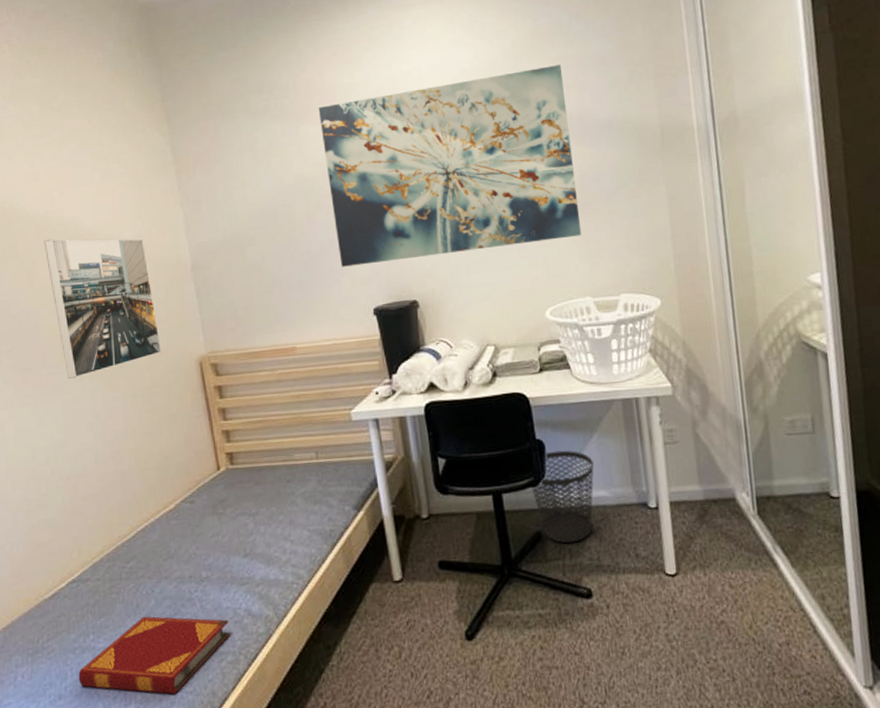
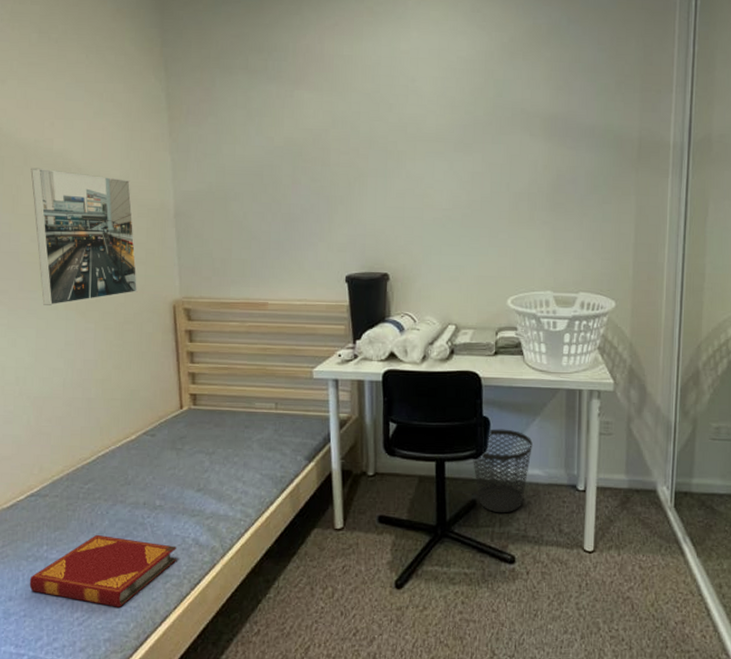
wall art: present [318,65,582,267] -> none [314,65,554,234]

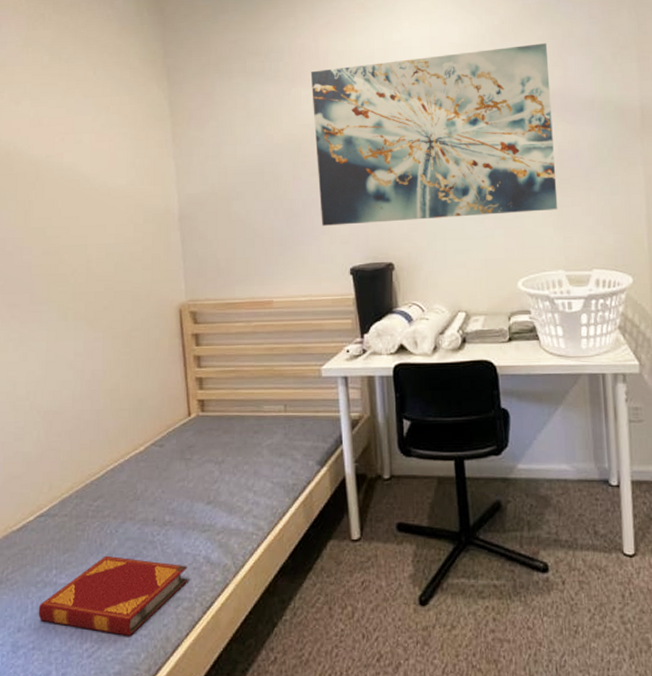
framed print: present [30,167,138,306] -> none [42,182,145,317]
wall art: none [314,65,554,234] -> present [310,43,558,226]
wastebasket: present [473,429,533,513] -> none [494,421,557,515]

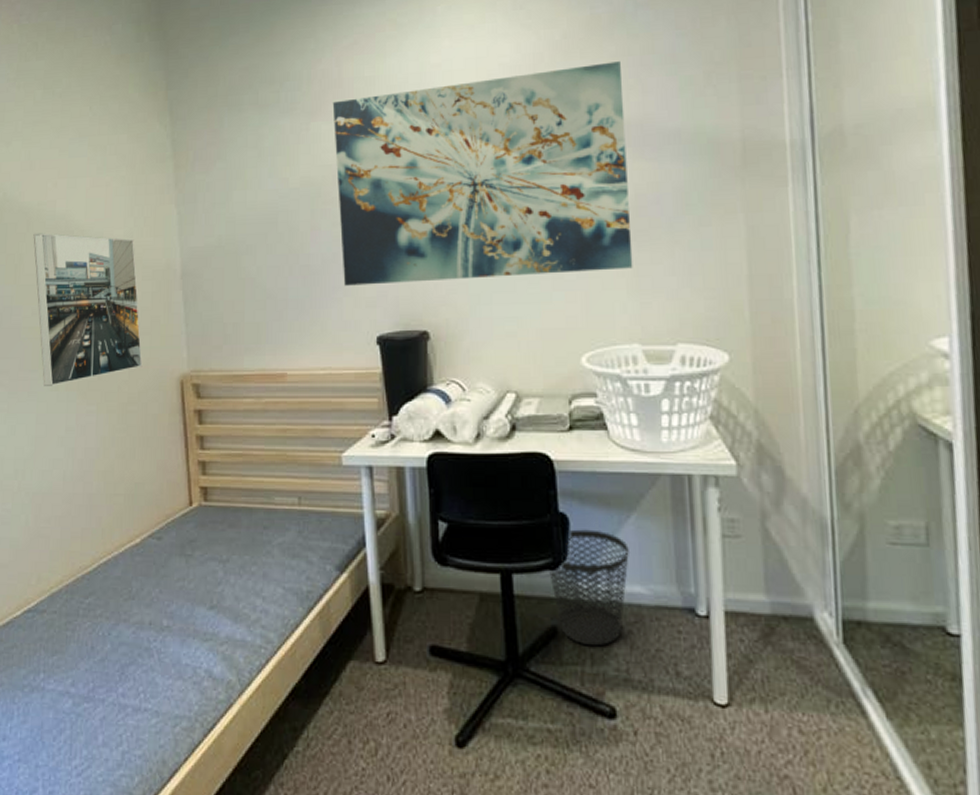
hardback book: present [38,555,188,636] -> none [24,660,188,755]
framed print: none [42,182,145,317] -> present [33,233,143,386]
wastebasket: none [494,421,557,515] -> present [549,529,629,646]

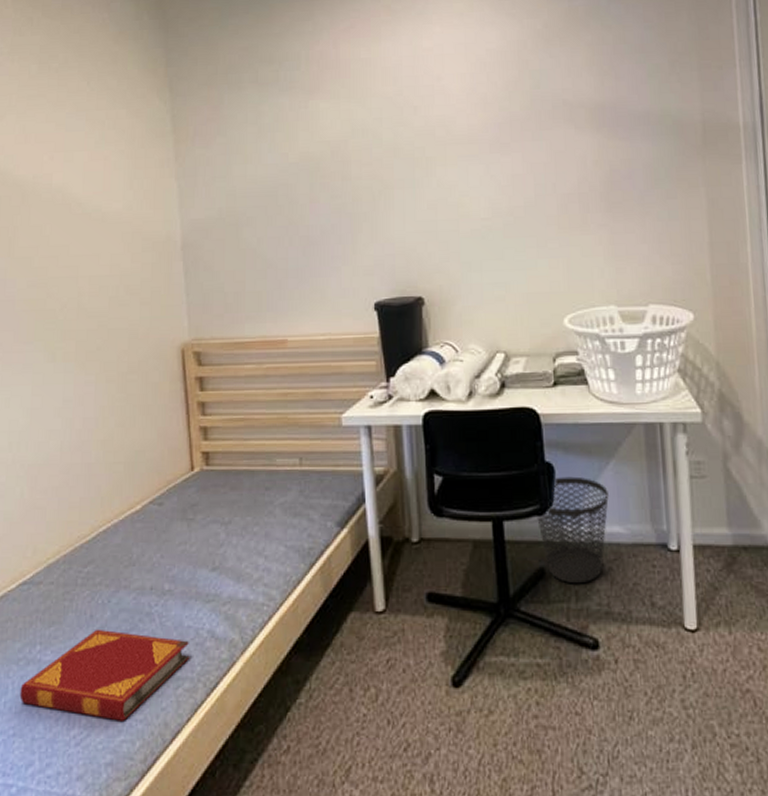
hardback book: none [24,660,188,755] -> present [19,629,190,721]
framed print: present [33,233,143,386] -> none [28,205,143,358]
wall art: present [332,61,633,286] -> none [330,50,609,255]

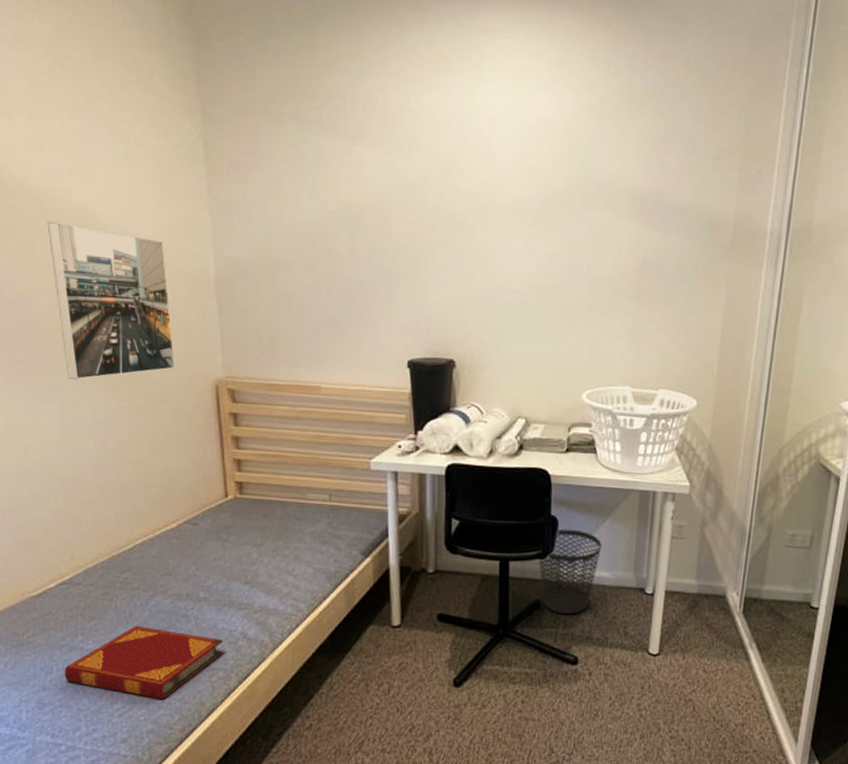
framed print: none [28,205,143,358] -> present [47,221,176,380]

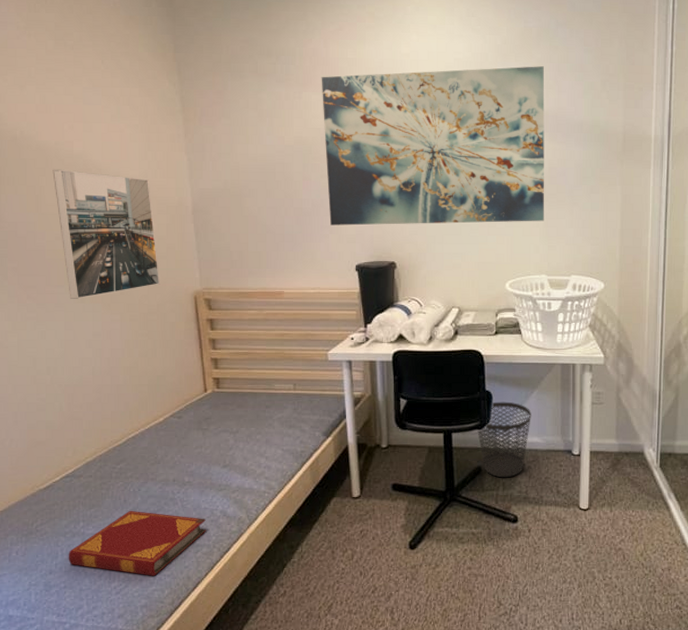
wall art: none [376,128,646,323] -> present [321,66,545,226]

